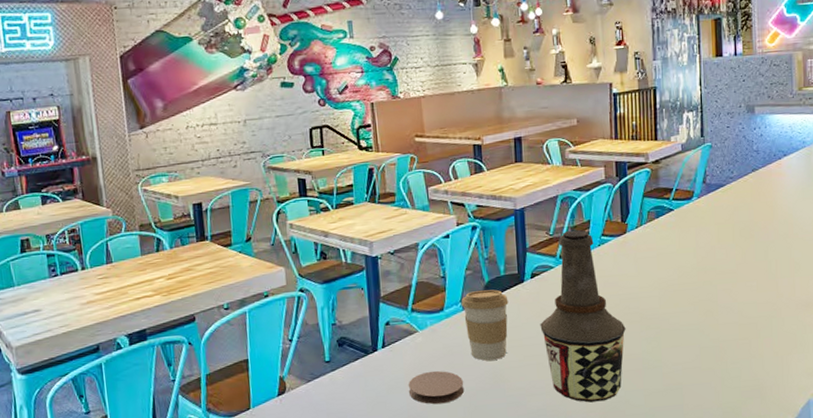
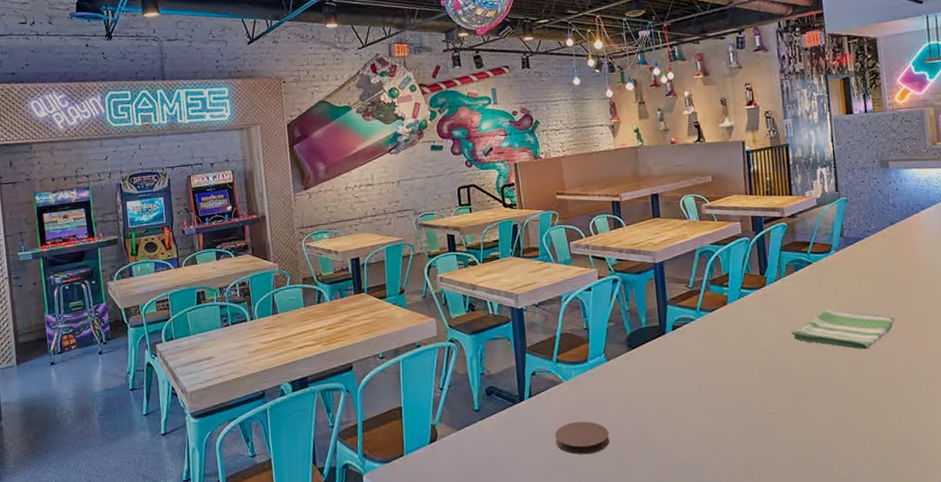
coffee cup: present [461,289,509,361] -> none [604,341,651,412]
bottle: present [540,230,626,403] -> none [683,283,770,456]
dish towel: none [649,256,751,297] -> present [791,309,895,350]

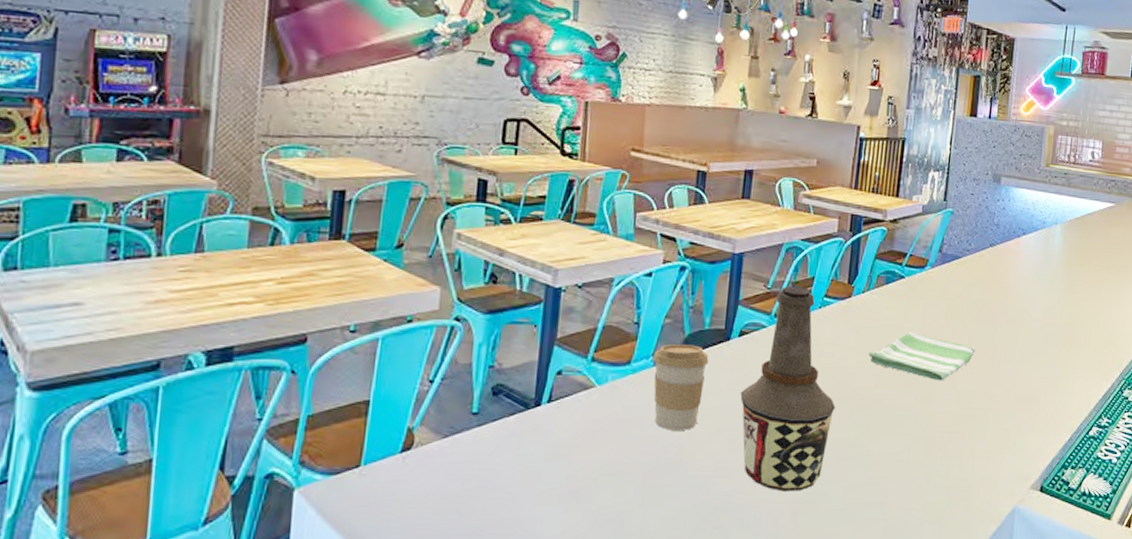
coaster: present [554,421,610,455] -> none [571,437,641,480]
coffee cup: none [604,341,651,412] -> present [652,344,709,430]
bottle: none [683,283,770,456] -> present [740,287,835,492]

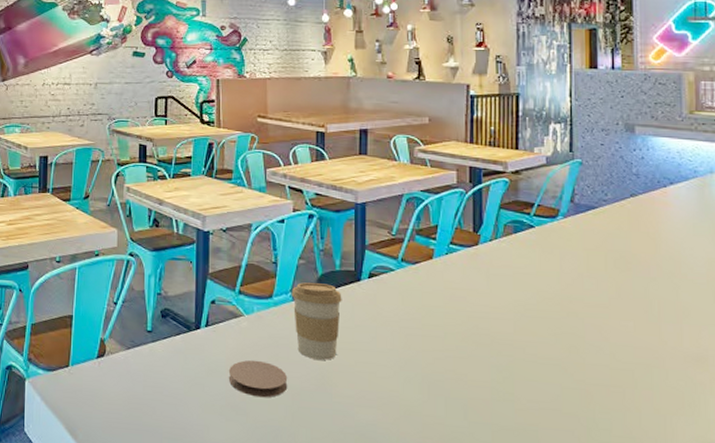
coaster: none [571,437,641,480] -> present [228,360,288,398]
bottle: present [740,287,835,492] -> none [375,234,473,429]
dish towel: present [868,332,975,381] -> none [503,280,627,332]

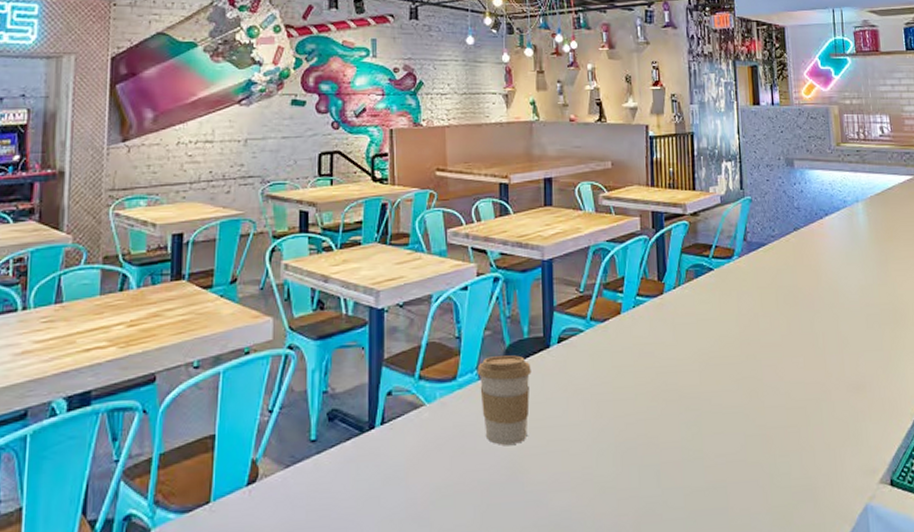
coaster: present [228,360,288,398] -> none [408,456,476,502]

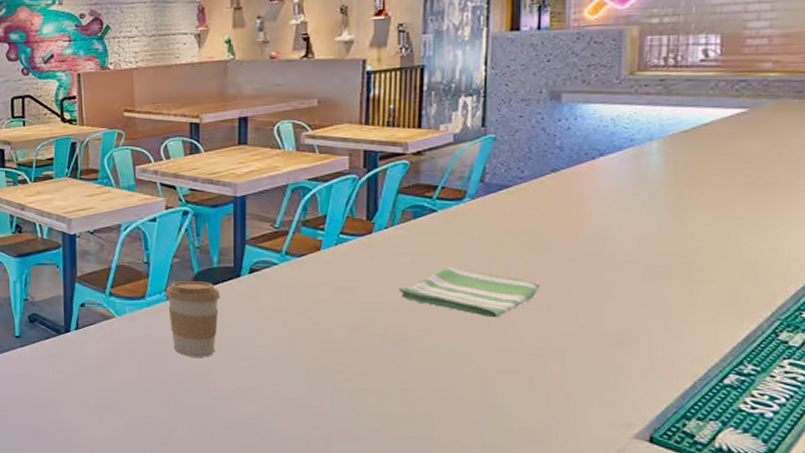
dish towel: none [688,324,797,374] -> present [398,267,540,318]

